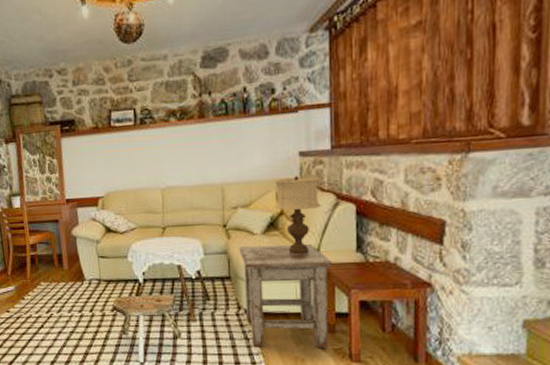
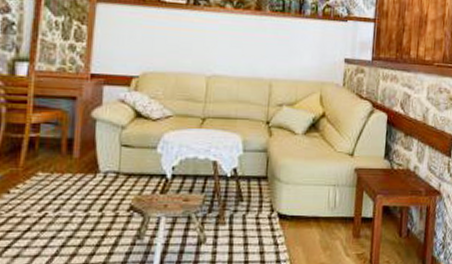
stool: present [239,244,333,348] -> none [278,146,364,254]
table lamp: present [274,176,321,255] -> none [318,81,361,158]

